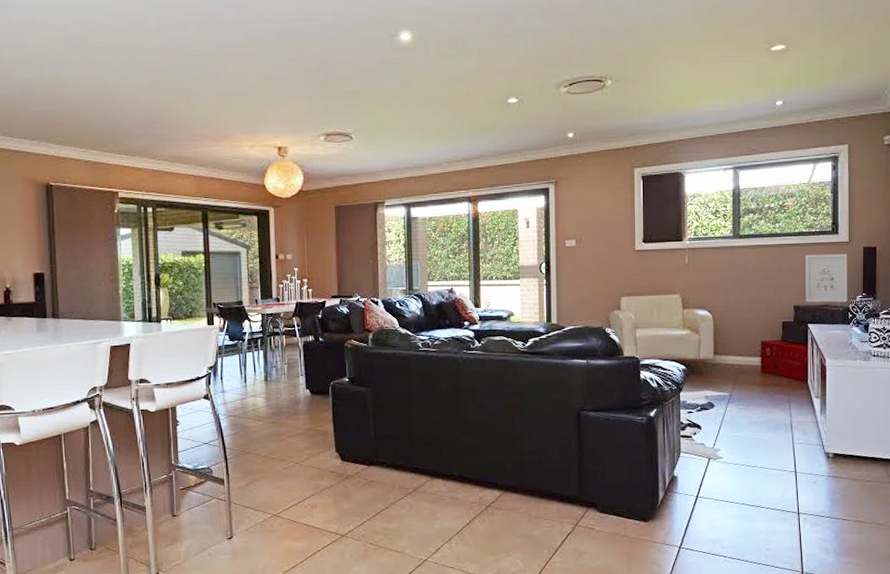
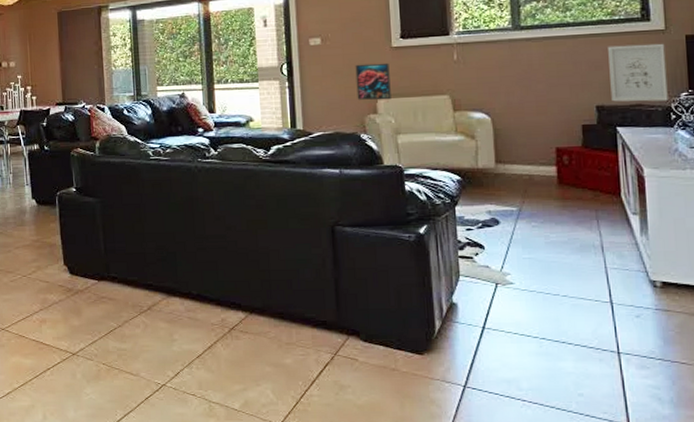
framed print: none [604,264,633,298] -> present [355,63,391,100]

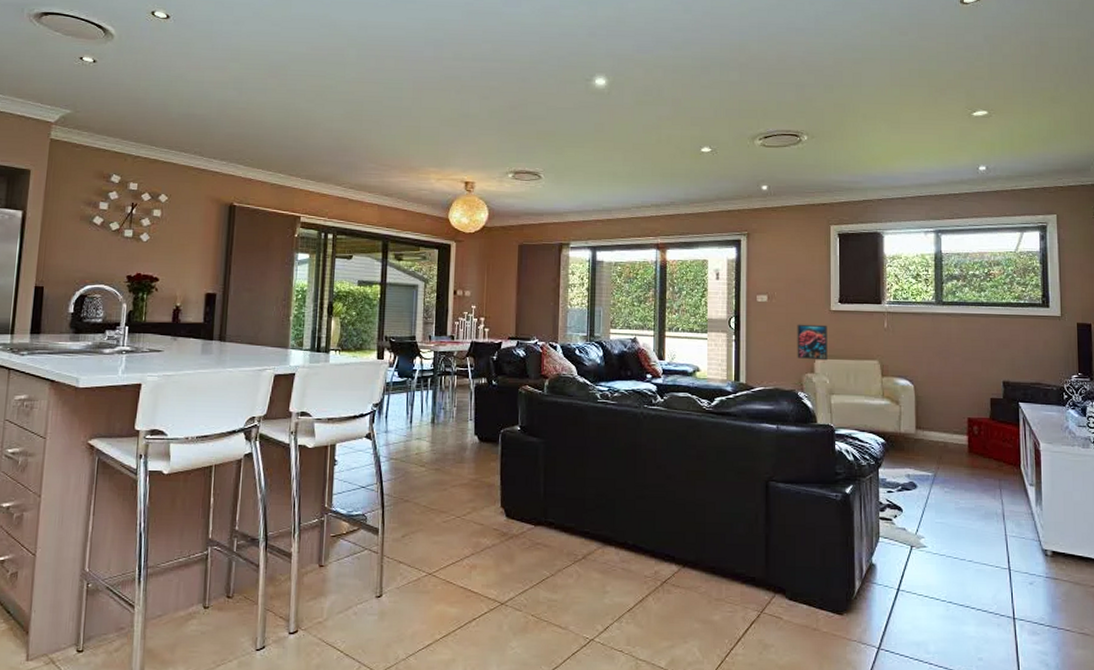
wall art: present [608,43,668,102] -> none [1014,327,1062,381]

